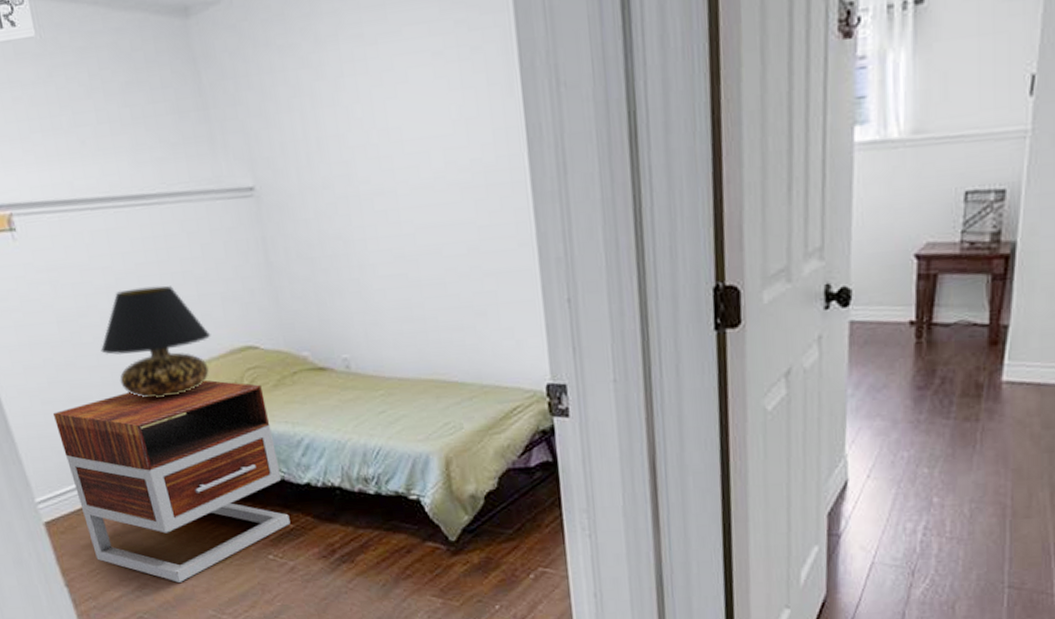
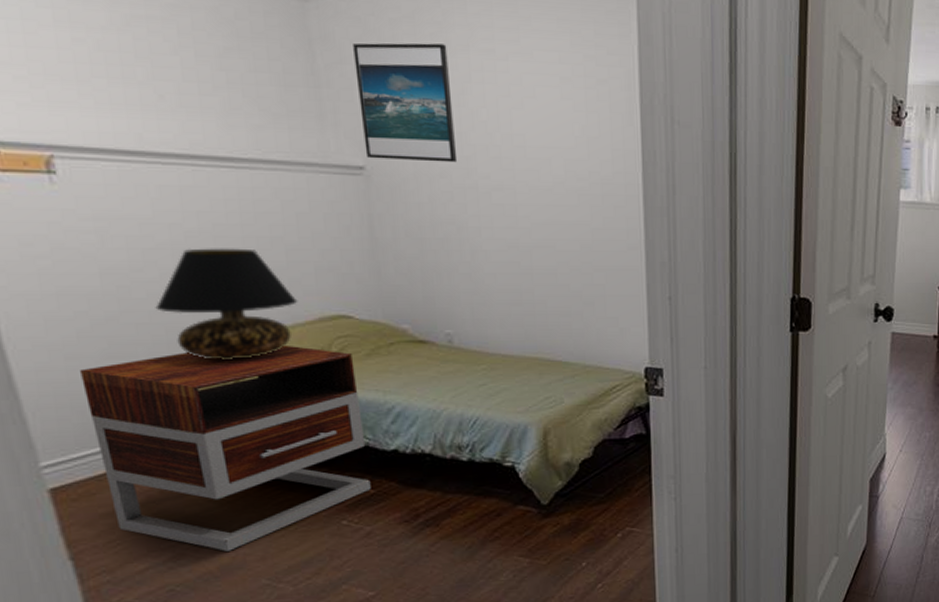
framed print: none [232,38,338,178] -> present [353,43,458,163]

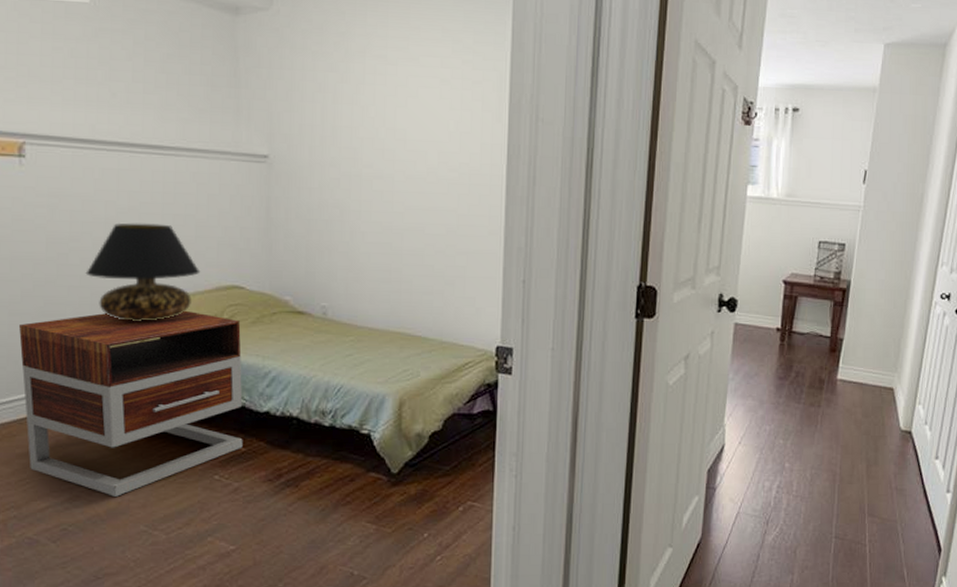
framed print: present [353,43,458,163] -> none [269,50,347,153]

